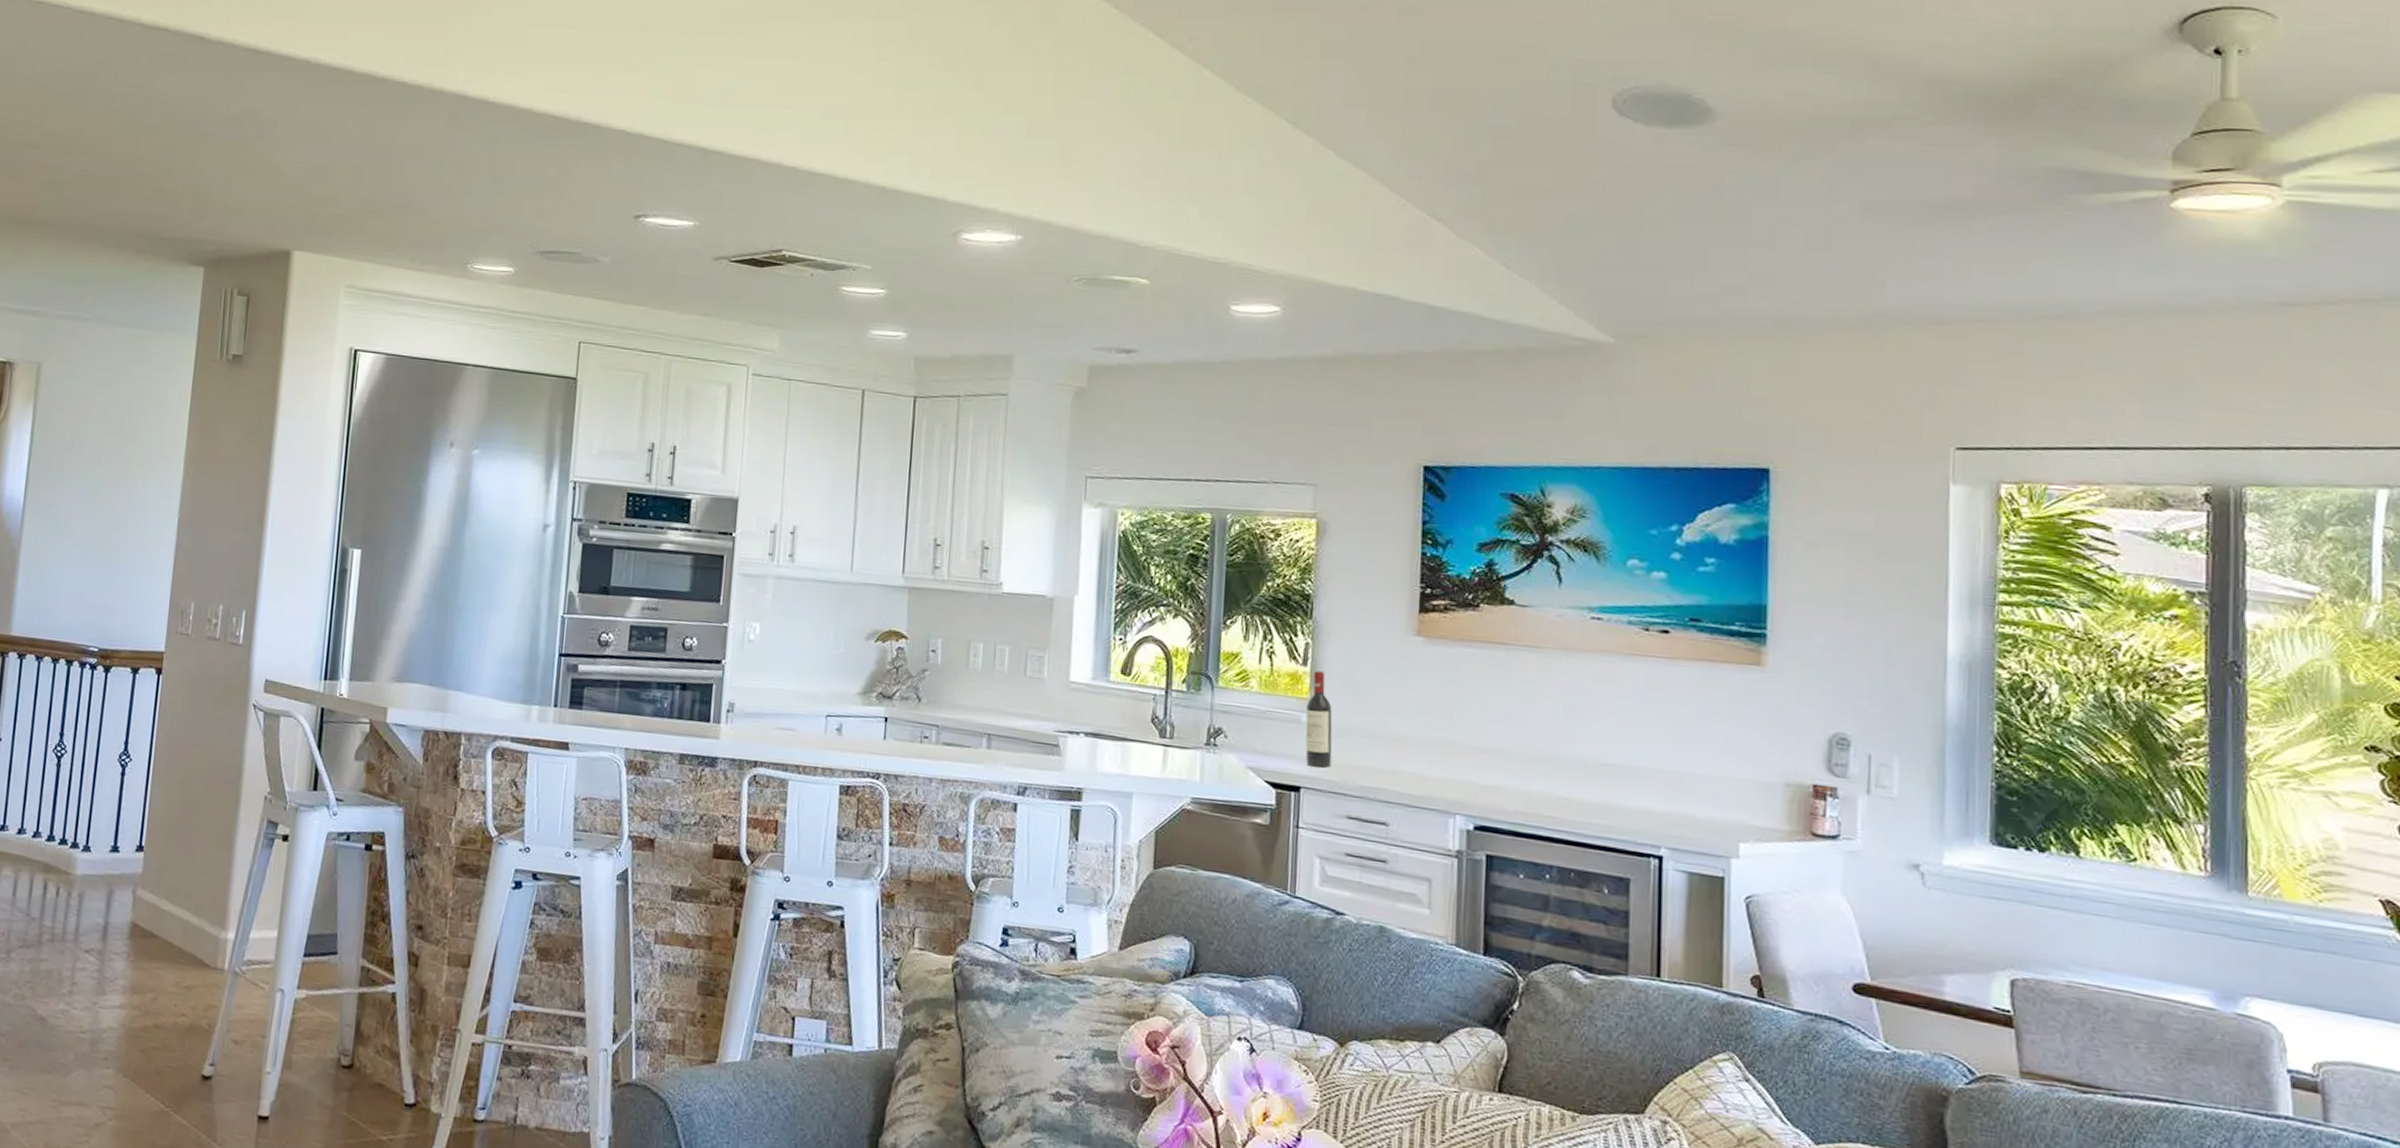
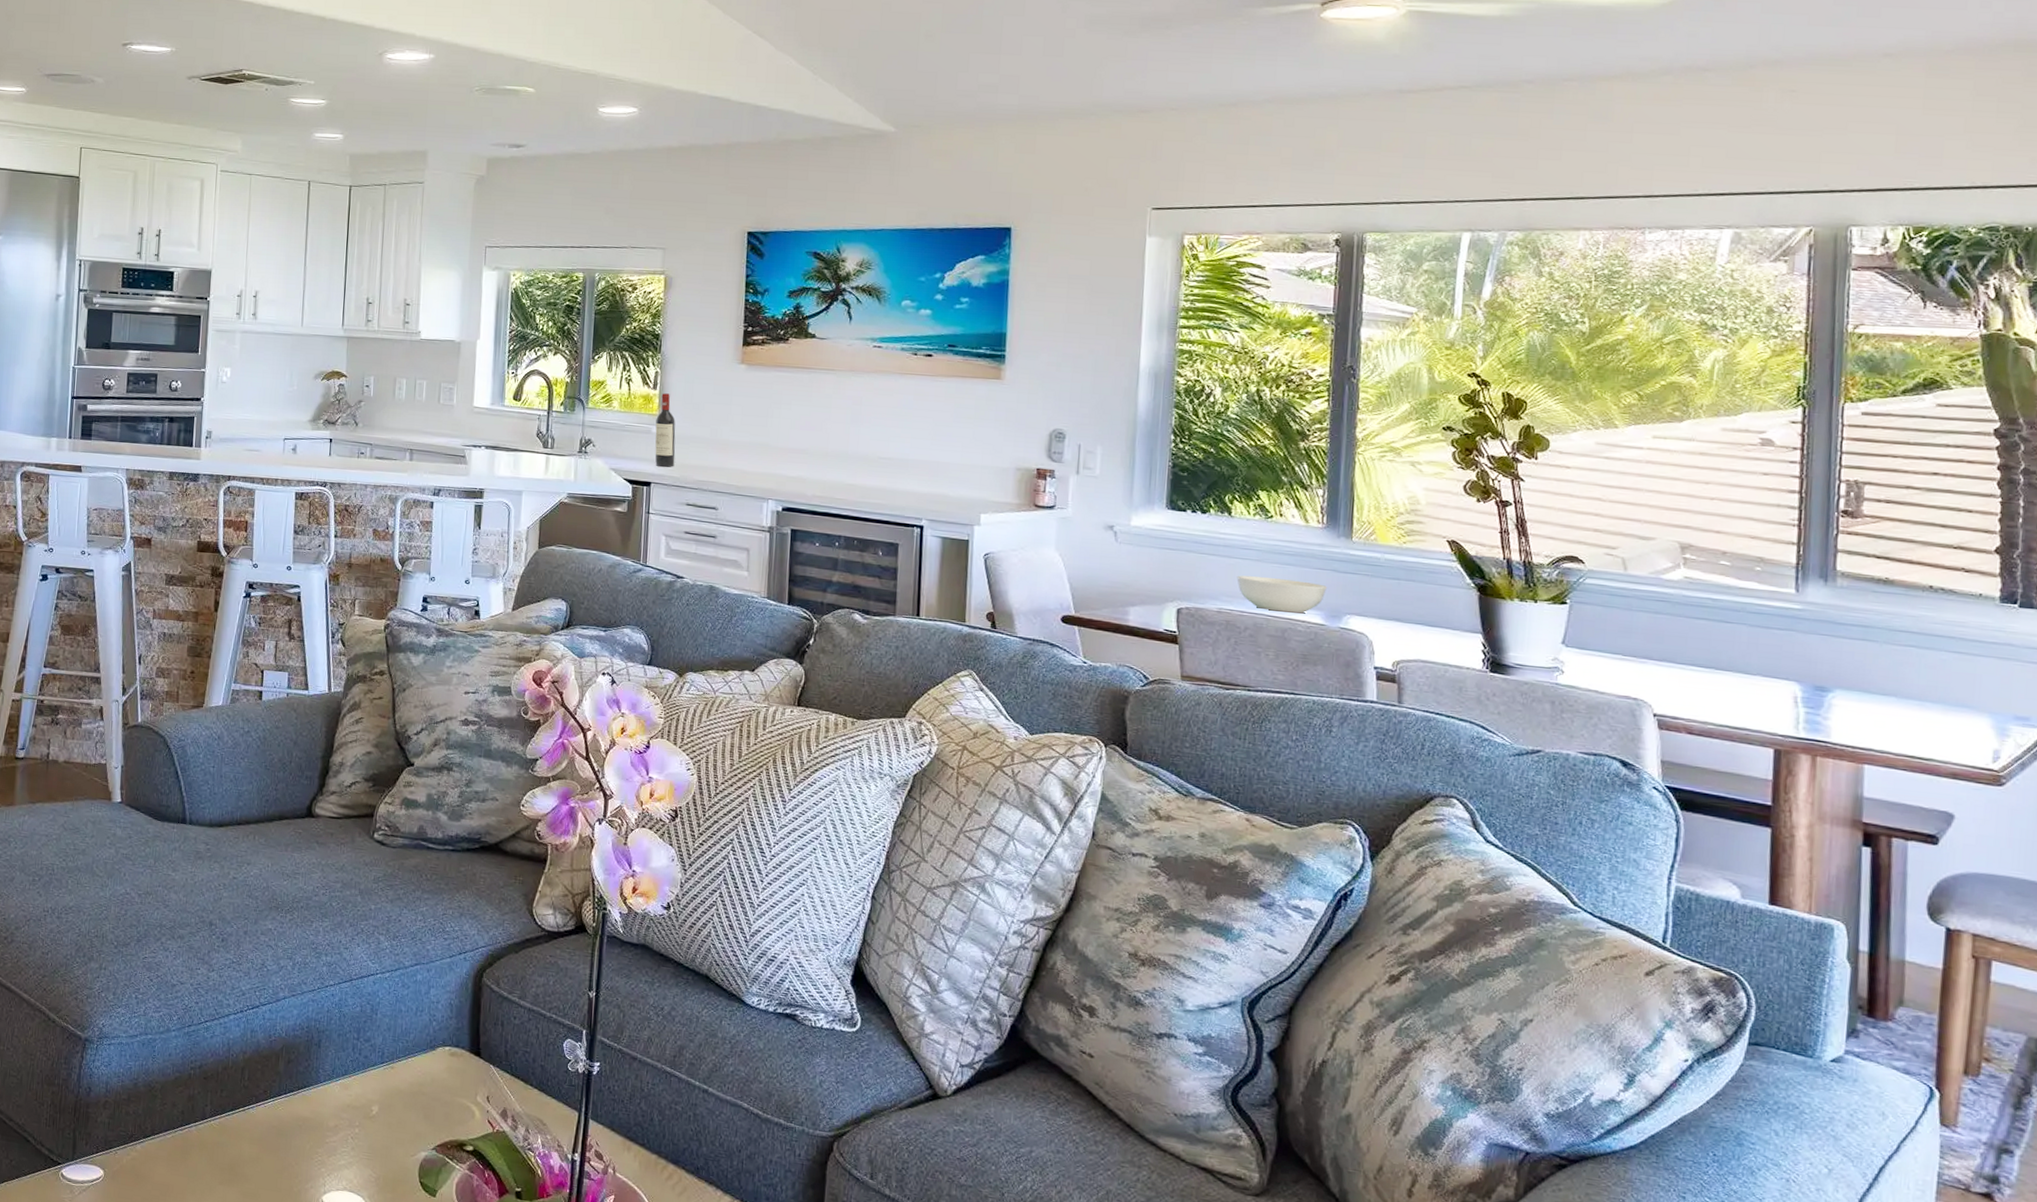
bowl: none [2091,937,2218,993] -> present [1237,575,1328,614]

